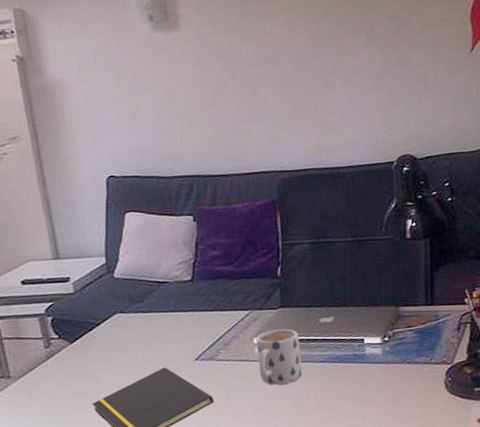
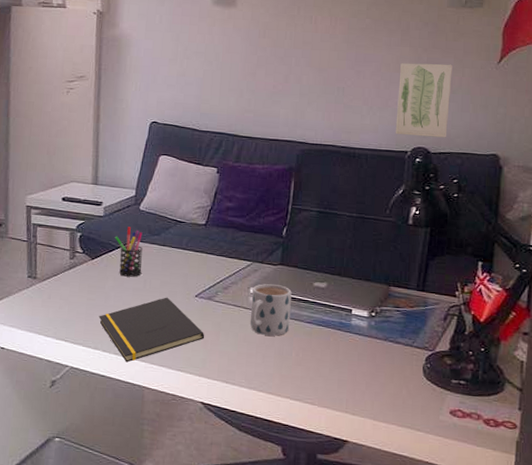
pen holder: none [92,299,131,355] -> present [114,227,143,277]
wall art: none [371,60,431,146] -> present [395,62,452,138]

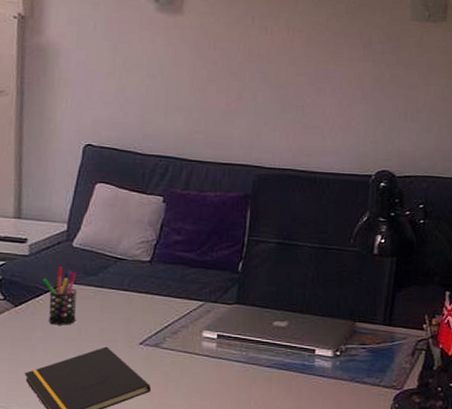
mug: present [250,284,292,336] -> none [203,326,249,384]
wall art: present [395,62,452,138] -> none [358,79,417,160]

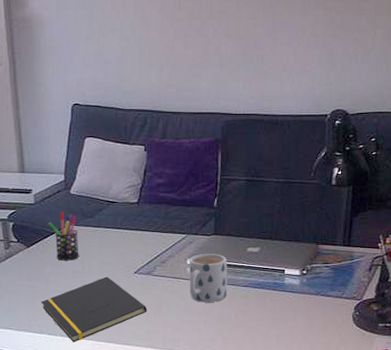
mug: none [203,326,249,384] -> present [189,254,227,302]

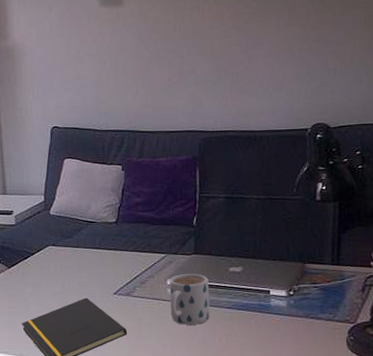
pen holder: present [48,212,79,261] -> none [28,232,59,282]

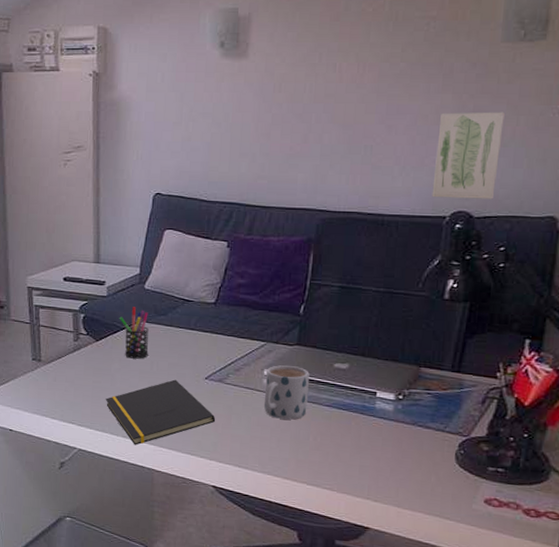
pen holder: none [28,232,59,282] -> present [119,307,149,359]
wall art: none [291,38,345,113] -> present [431,112,505,199]

